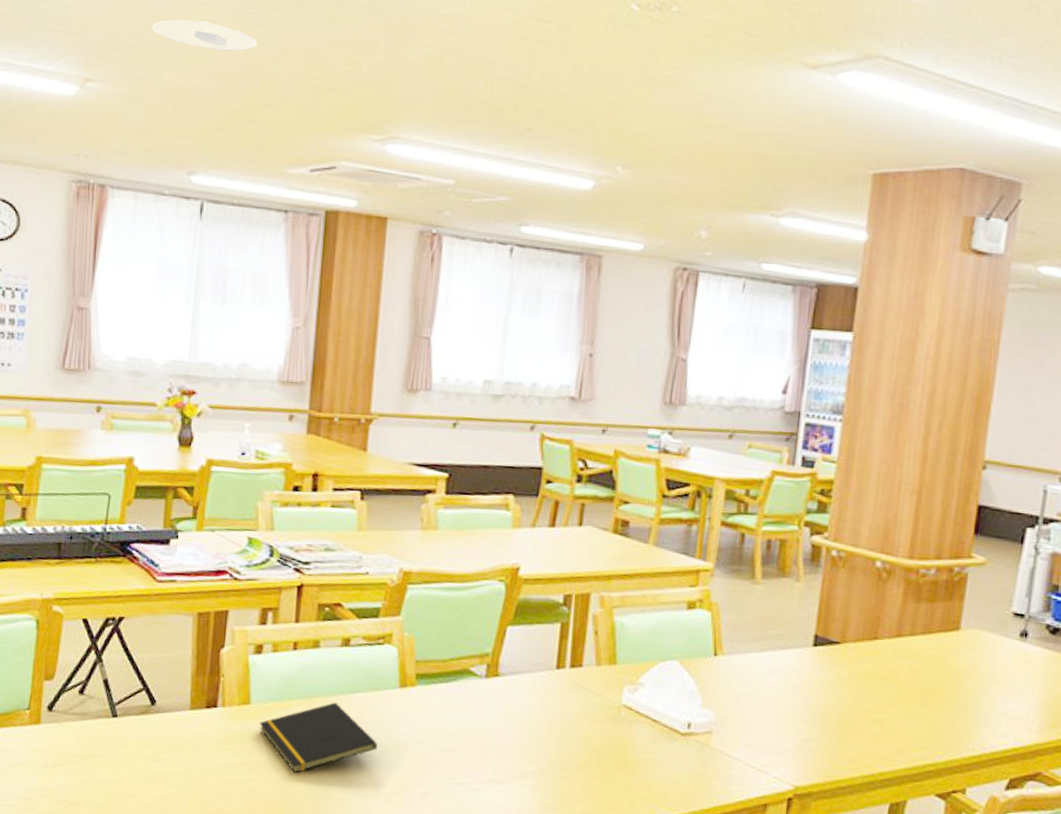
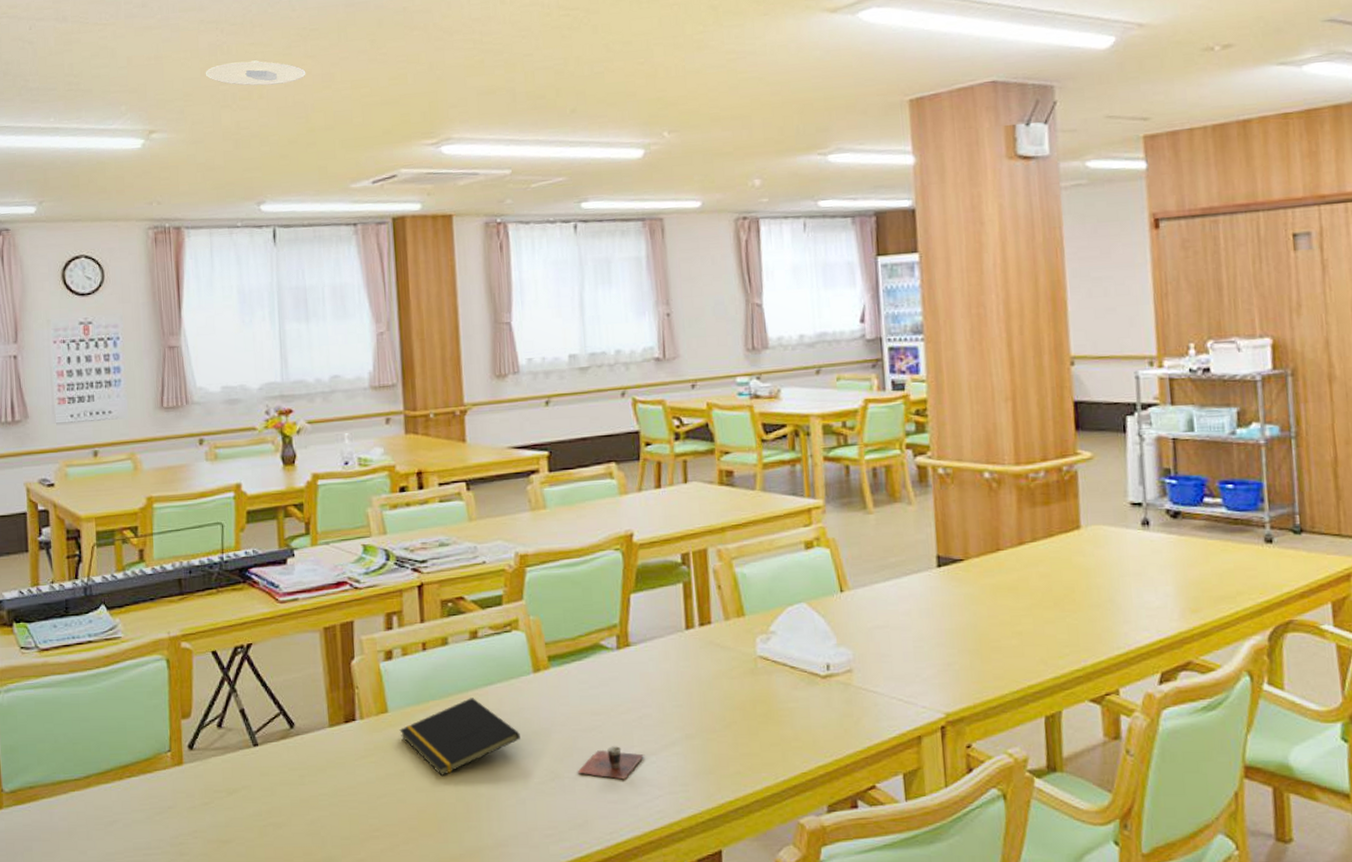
cup: none [427,769,497,803] -> present [577,746,645,780]

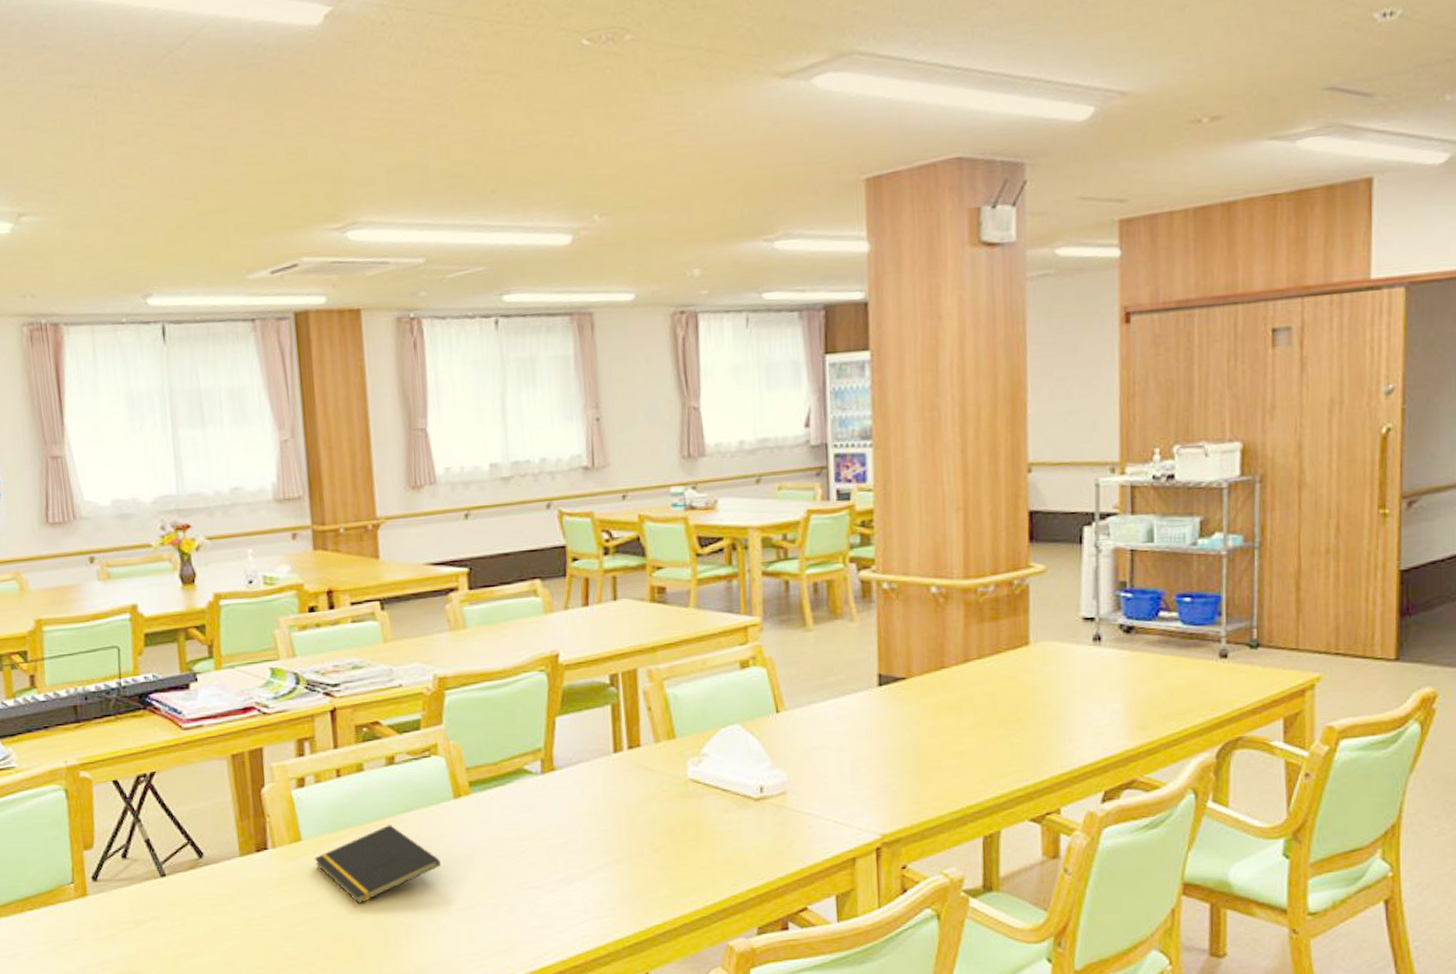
recessed light: present [205,60,306,86] -> none [78,131,193,162]
cup: present [577,746,645,780] -> none [500,872,570,905]

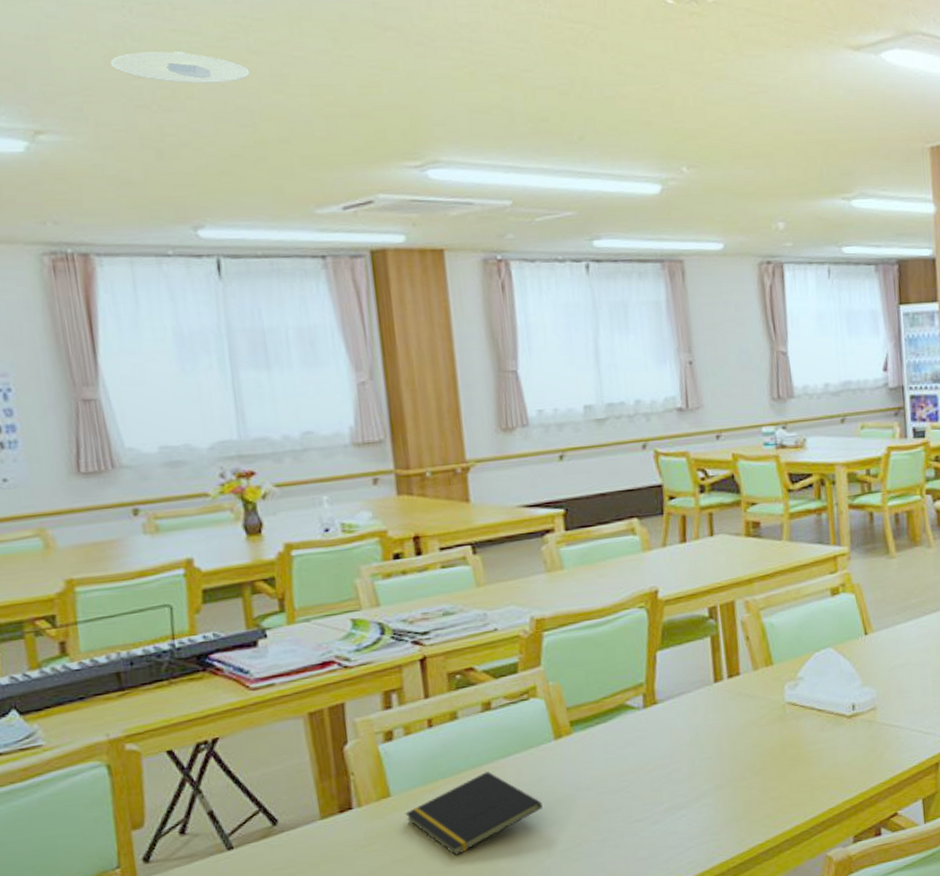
recessed light: none [78,131,193,162] -> present [110,51,250,84]

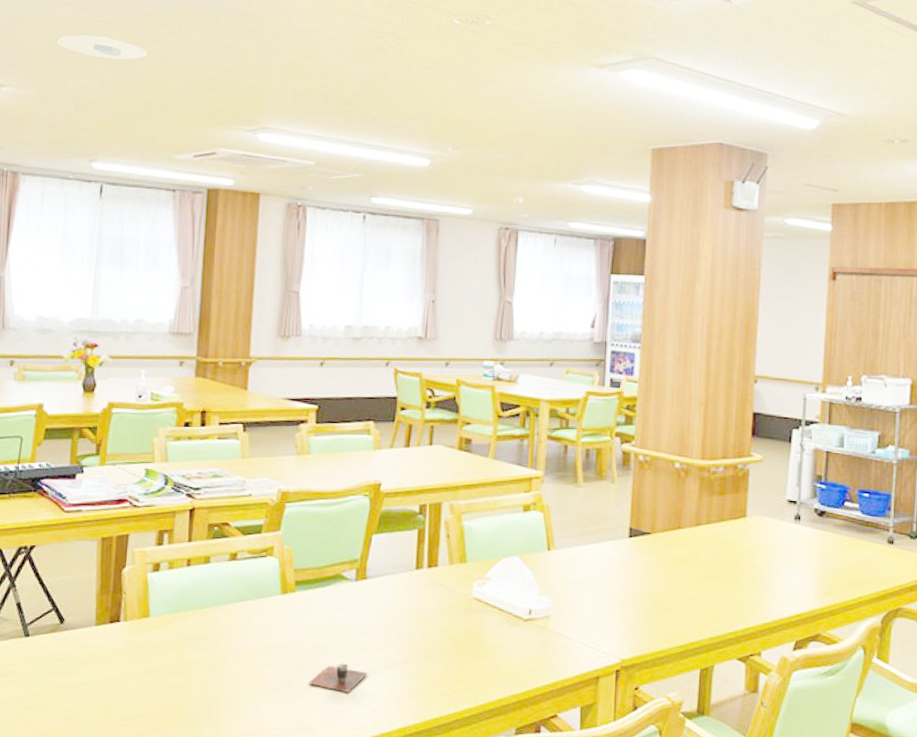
notepad: present [405,771,542,855] -> none [158,611,263,676]
cup: none [604,804,675,836] -> present [308,663,368,693]

